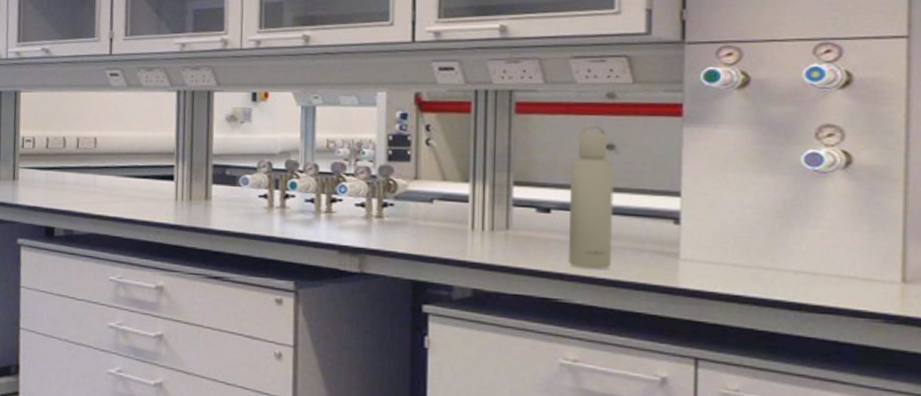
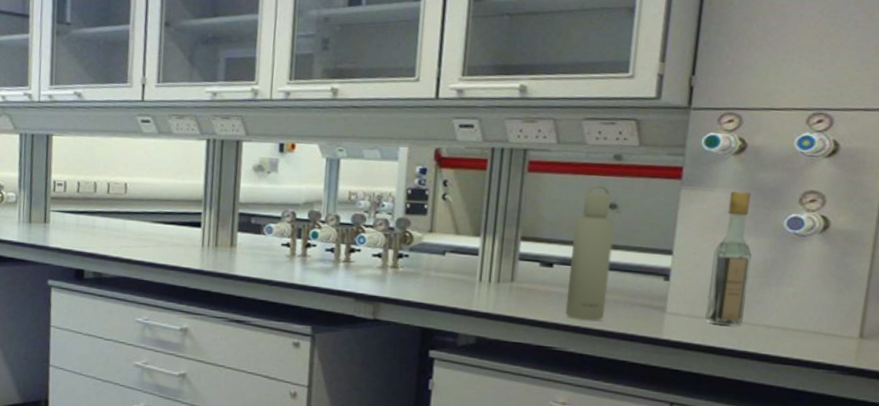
bottle: none [724,127,770,272] -> present [705,191,752,326]

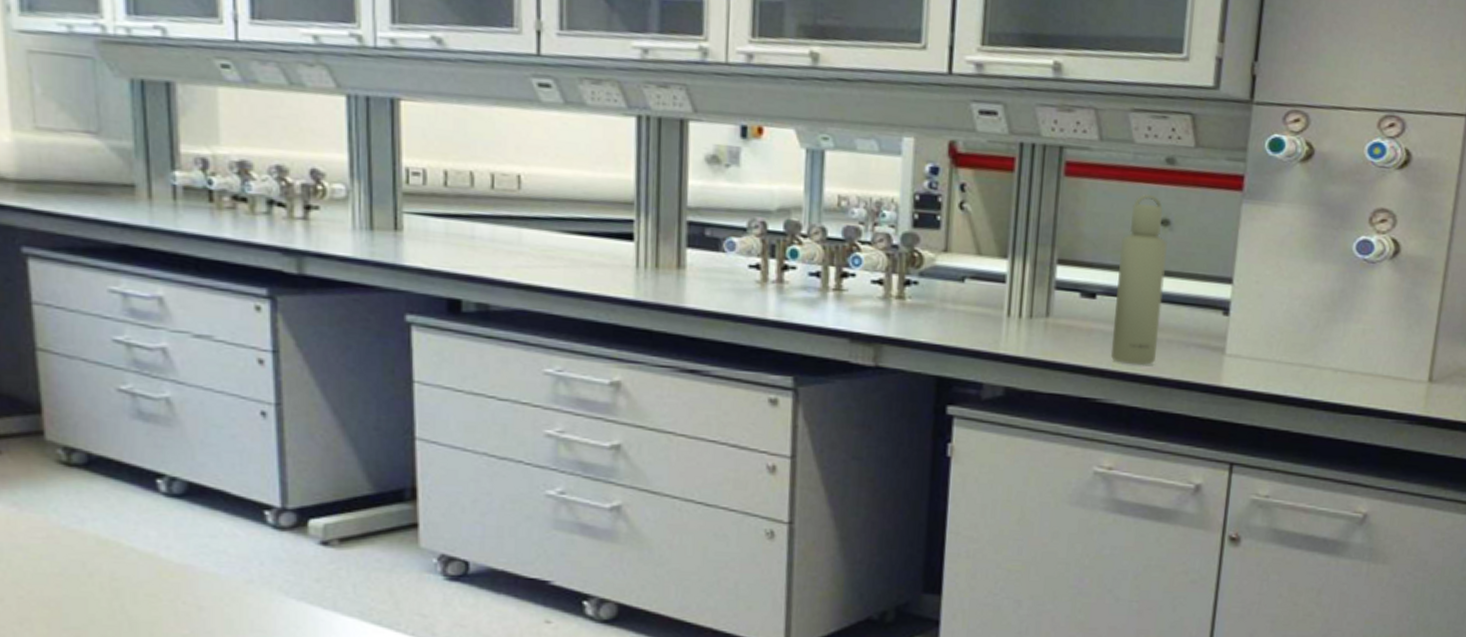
bottle: present [705,191,752,326] -> none [1268,207,1319,370]

